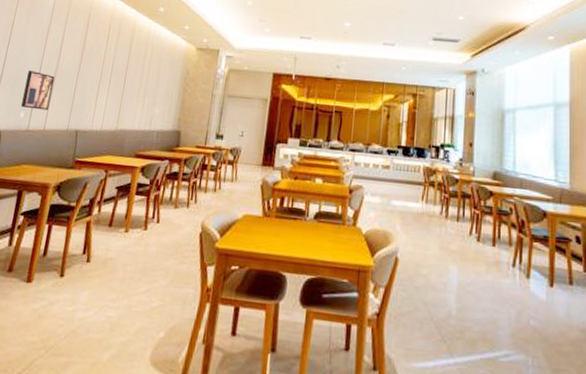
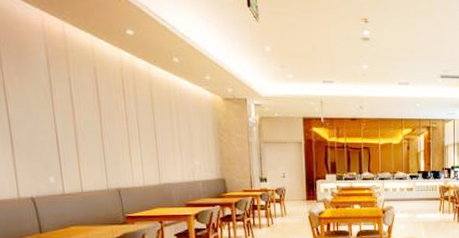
wall art: present [21,71,55,111] -> none [43,134,81,173]

